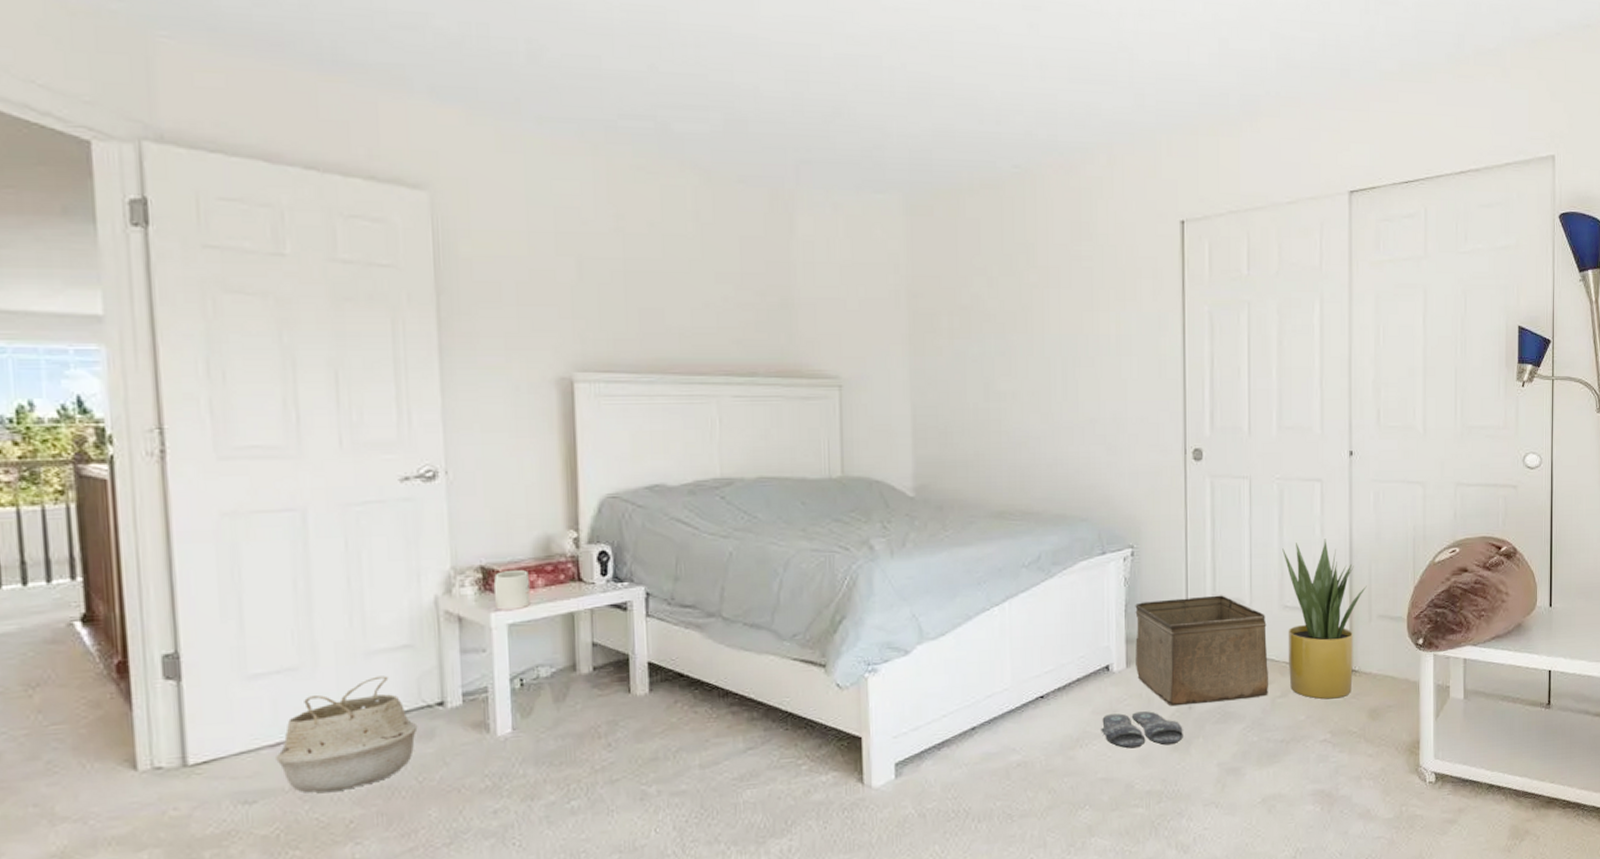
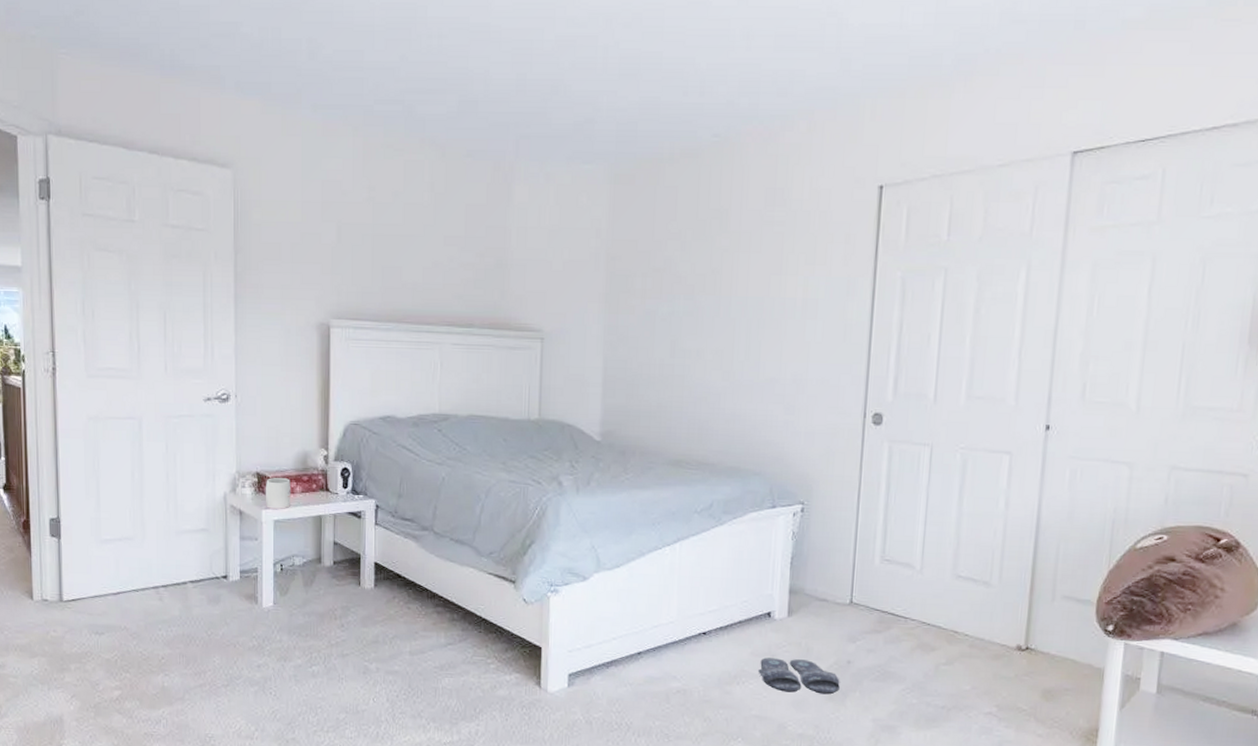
woven basket: present [276,676,418,793] -> none [117,550,209,634]
storage bin: present [1135,595,1268,706] -> none [797,556,937,662]
planter: present [1282,539,1367,699] -> none [956,512,1053,674]

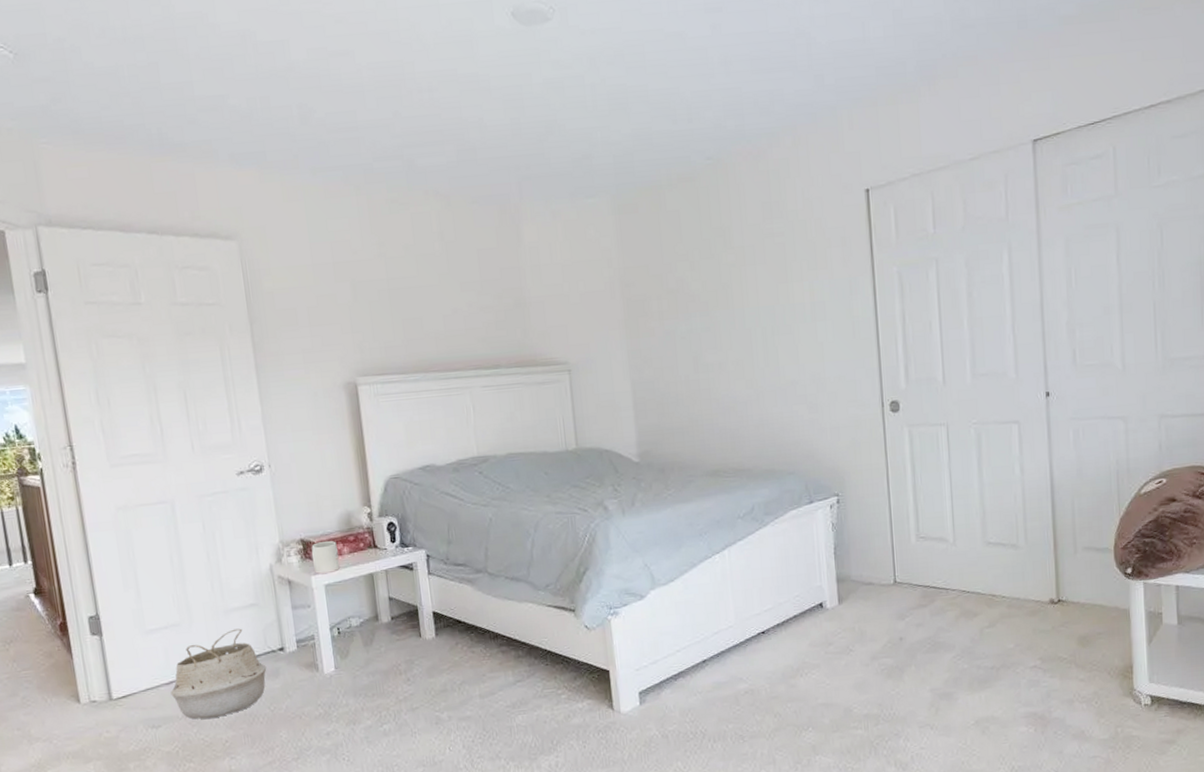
woven basket: none [117,550,209,634] -> present [170,628,267,720]
slippers: present [758,657,840,695] -> none [819,643,896,677]

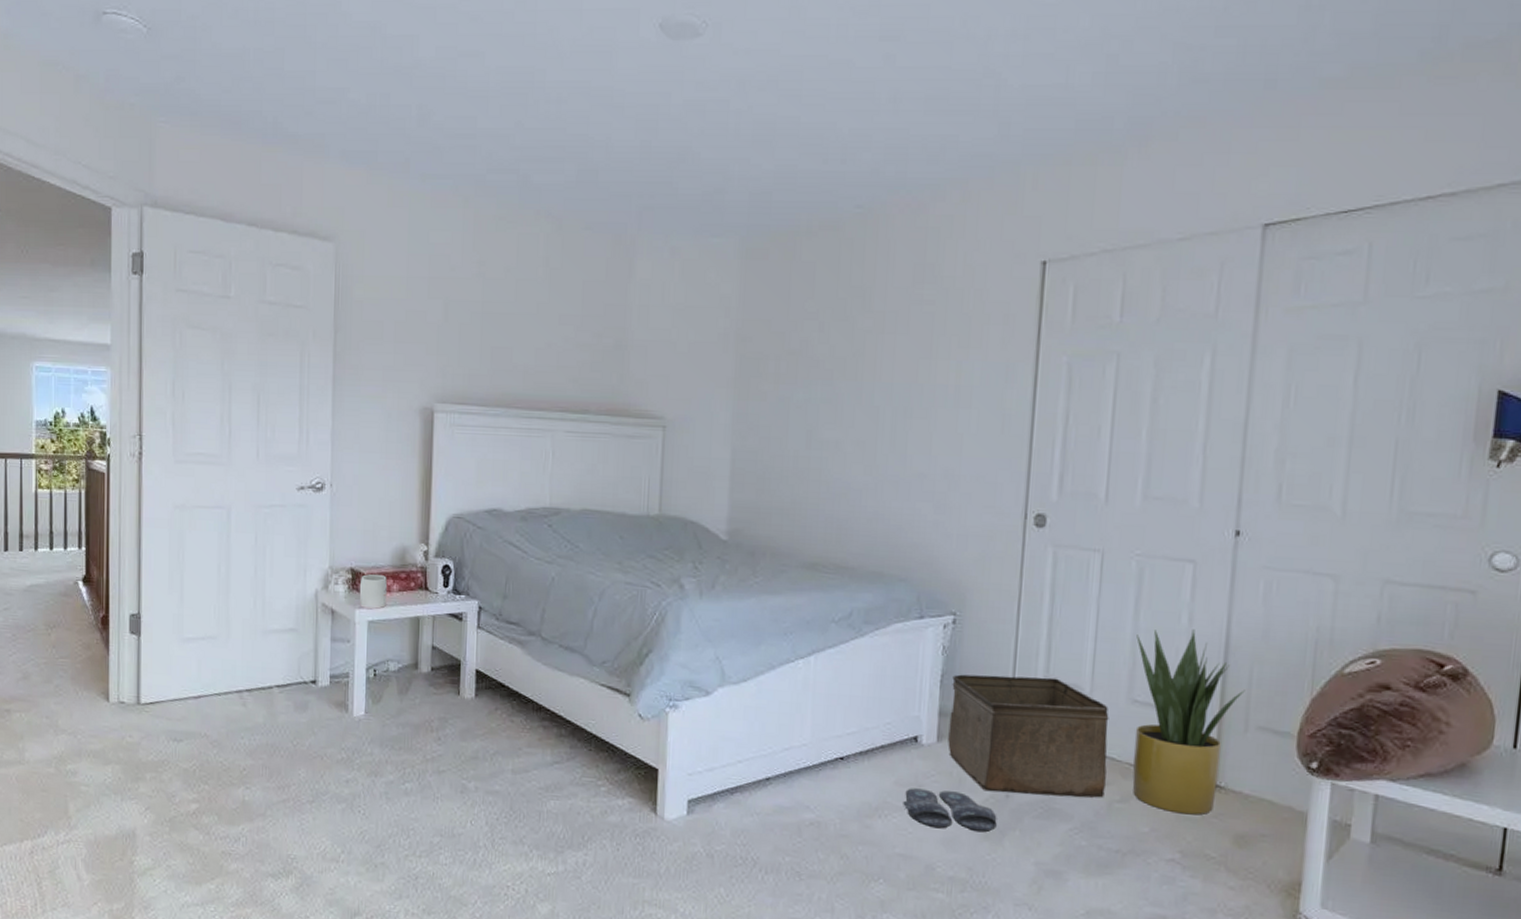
woven basket: present [170,628,267,720] -> none [197,652,296,742]
slippers: none [819,643,896,677] -> present [903,788,997,833]
storage bin: none [843,535,976,637] -> present [948,674,1109,798]
planter: none [983,477,1071,628] -> present [1132,629,1245,815]

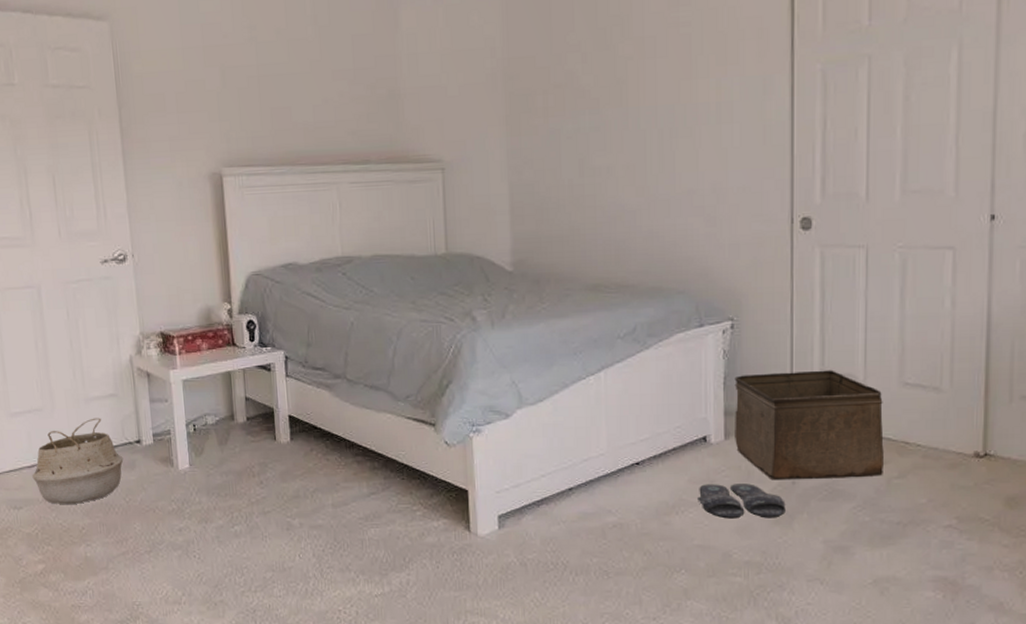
woven basket: none [197,652,296,742] -> present [32,418,124,504]
mug: present [359,573,388,610] -> none [170,335,198,369]
planter: present [1132,629,1245,815] -> none [904,312,1008,483]

